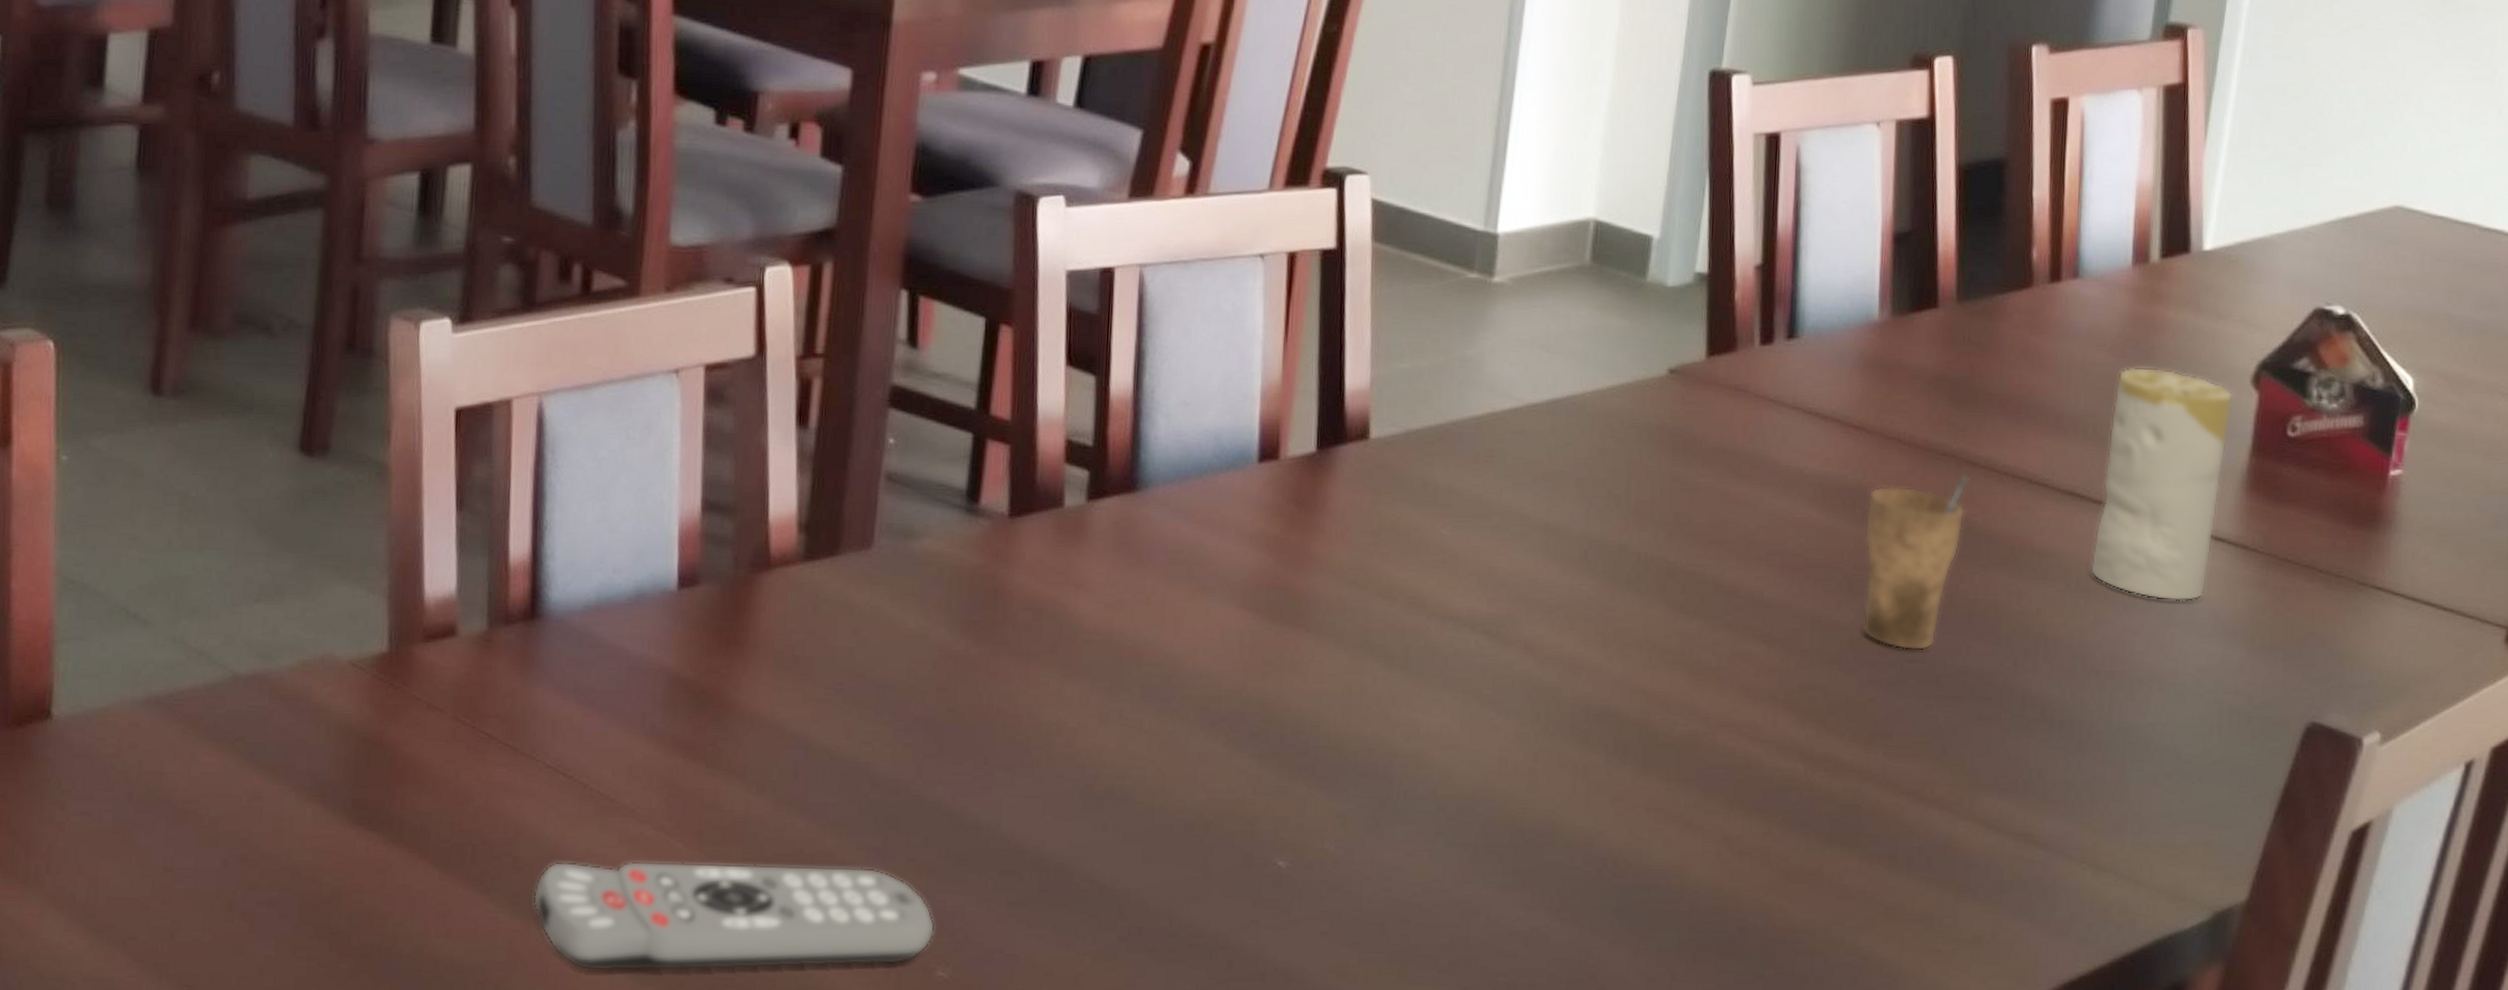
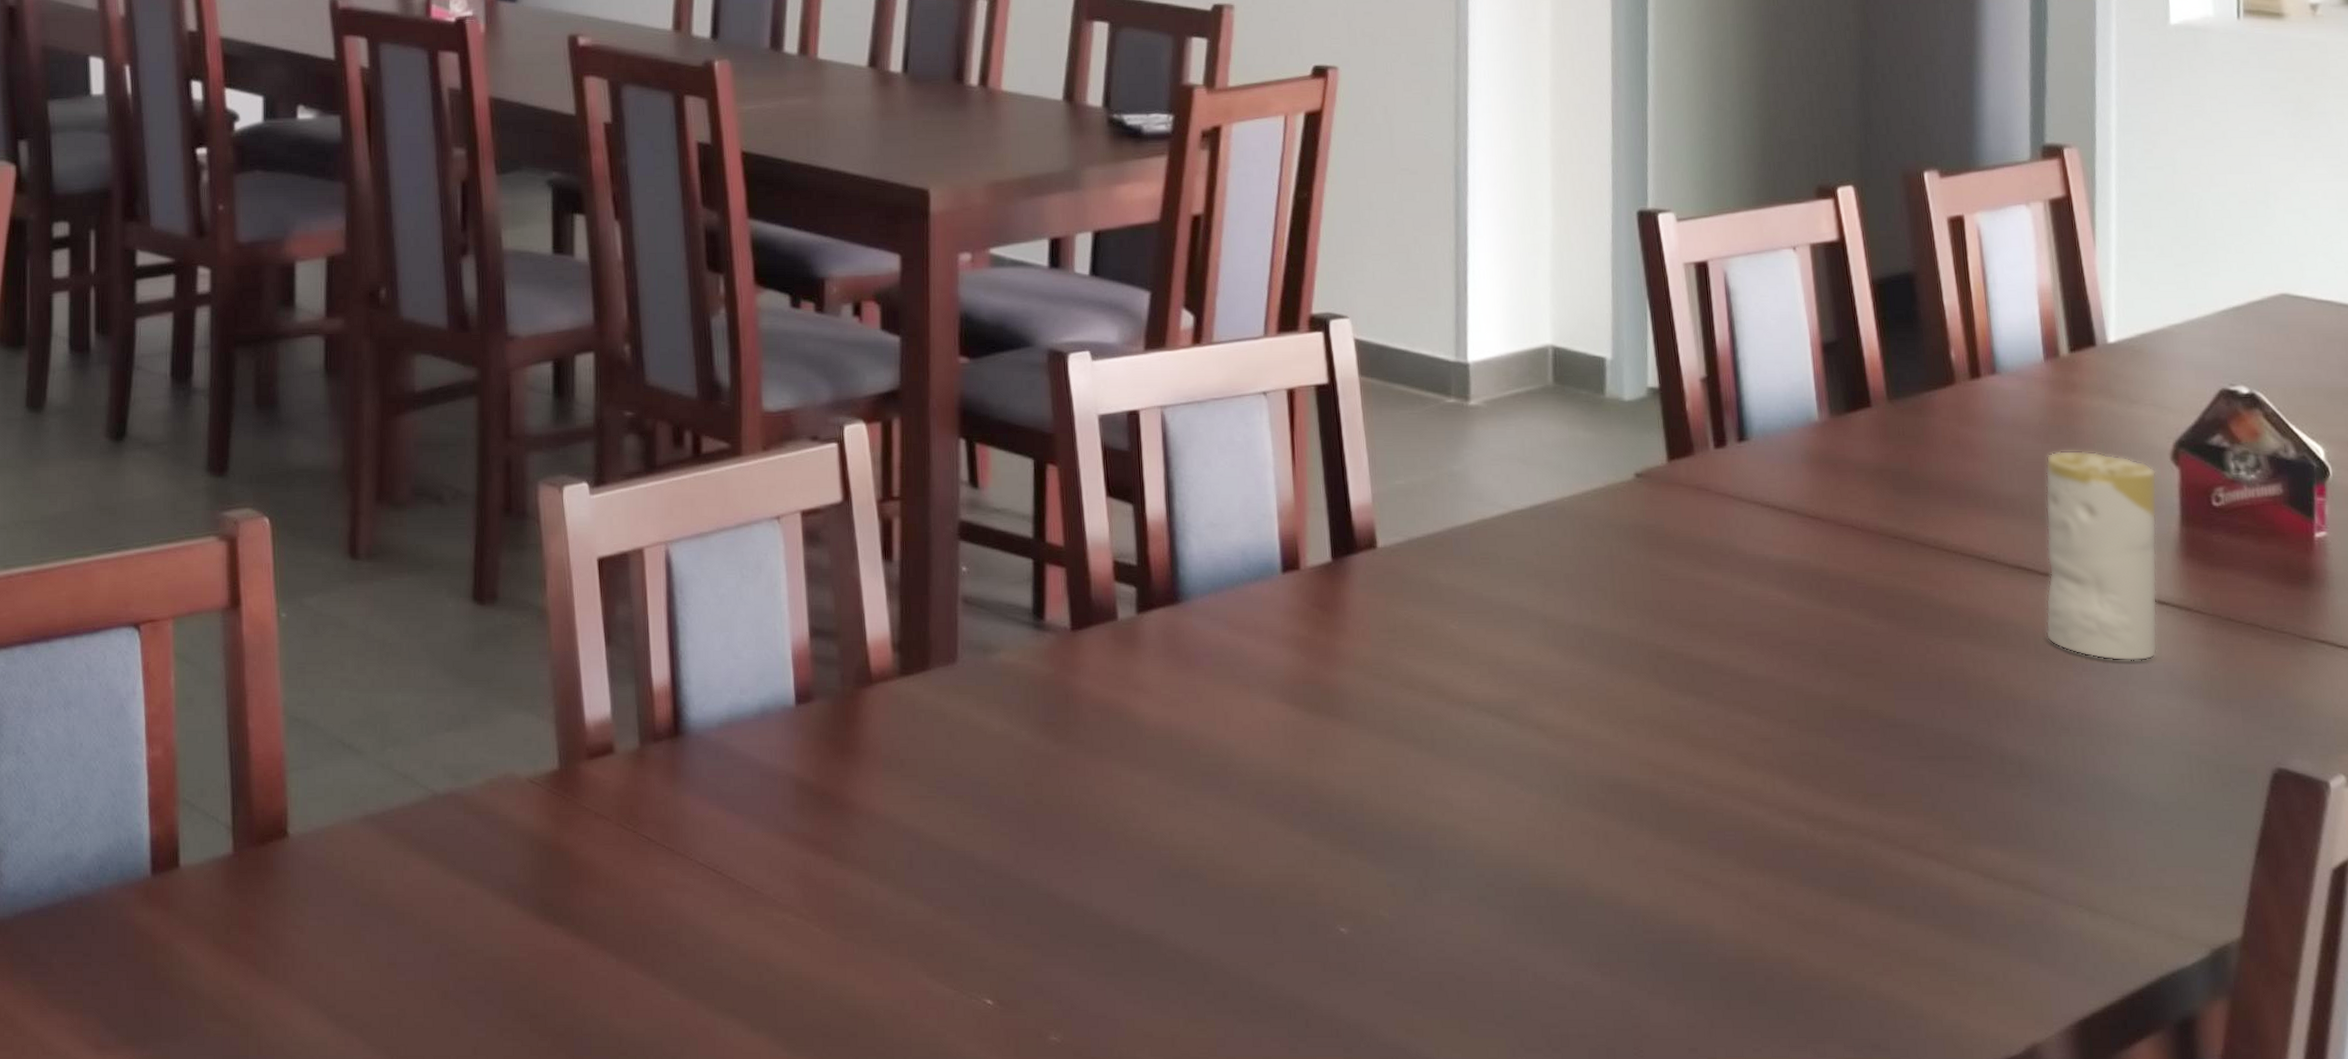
remote control: present [532,861,935,972] -> none [697,945,1045,1044]
cup: present [1862,474,1969,651] -> none [1831,554,1923,716]

